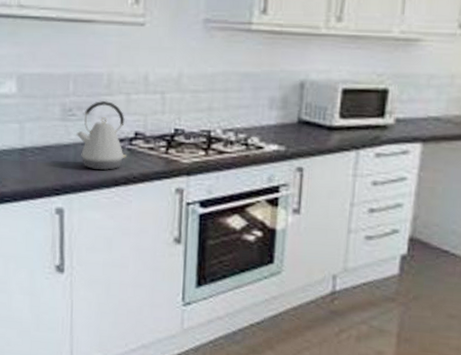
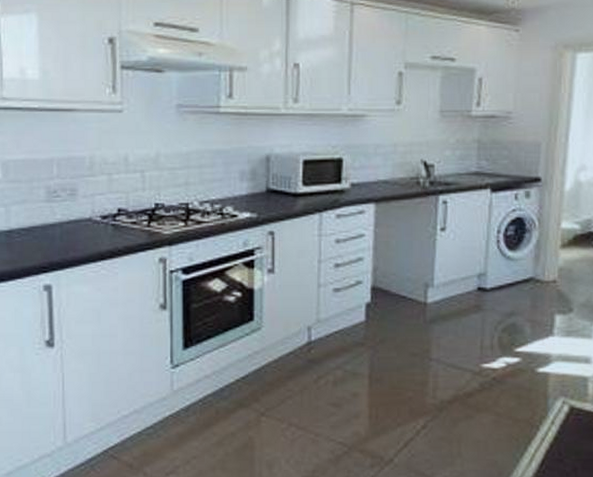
kettle: present [76,100,127,170] -> none [62,181,111,245]

